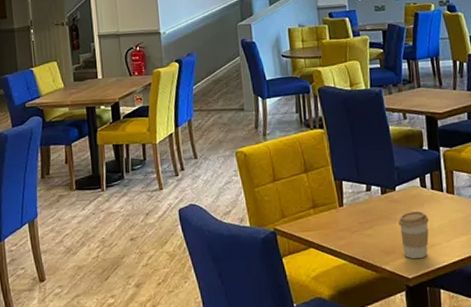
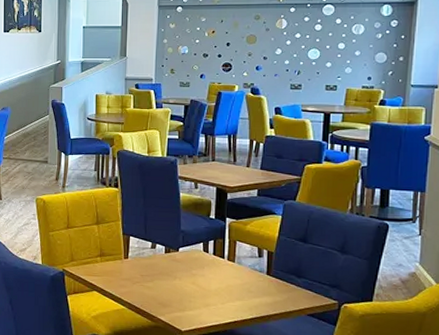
coffee cup: present [398,211,430,259] -> none [178,272,208,315]

